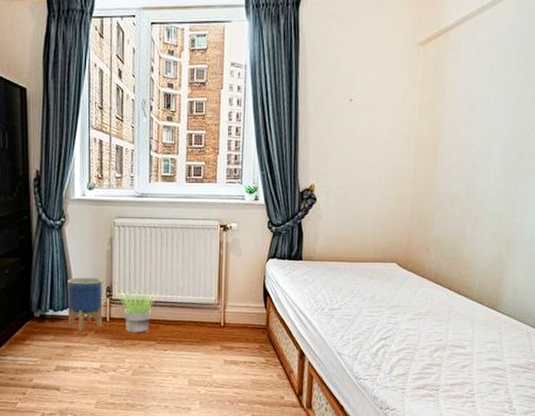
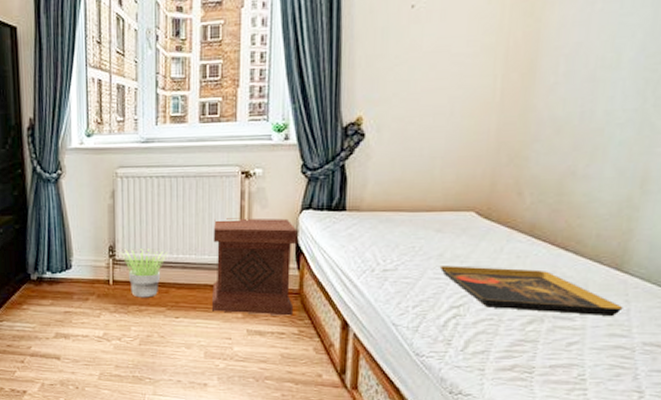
planter: present [66,277,103,331] -> none [65,235,105,295]
side table: none [195,264,265,348] -> present [212,218,298,316]
decorative tray: none [371,306,498,344] -> present [439,265,624,315]

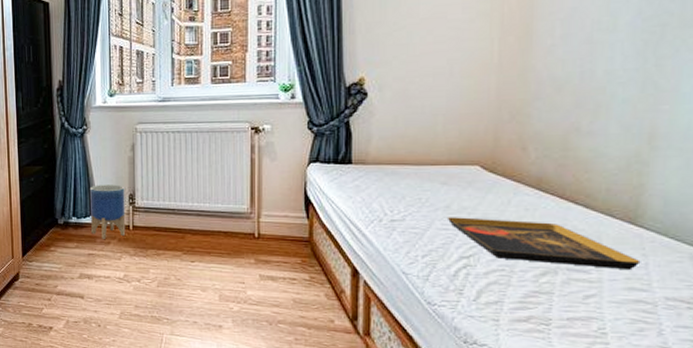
planter: none [65,235,105,295] -> present [89,184,126,239]
potted plant: present [120,249,168,298] -> none [139,197,184,243]
side table: present [212,218,298,316] -> none [225,170,306,263]

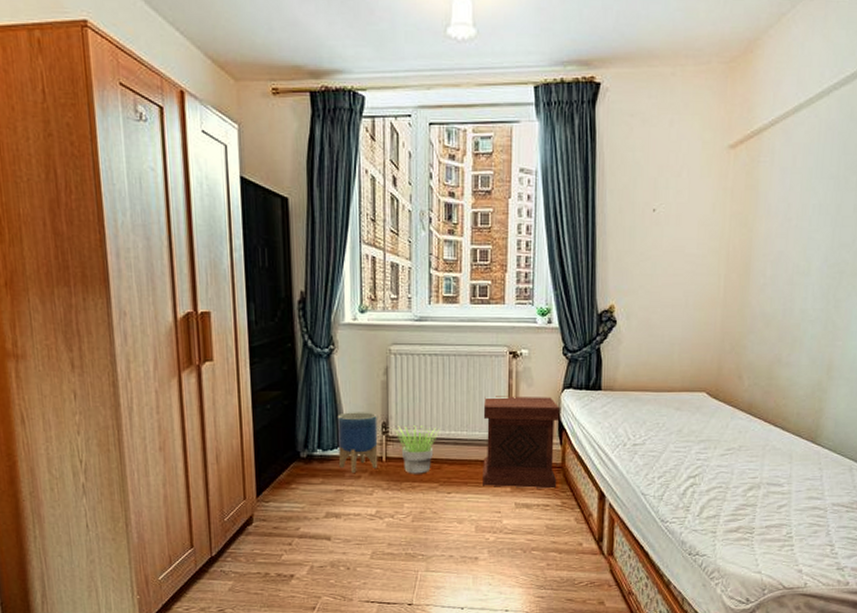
potted plant: none [139,197,184,243] -> present [393,425,441,474]
side table: none [225,170,306,263] -> present [483,396,560,489]
decorative tray: present [446,217,641,269] -> none [679,440,818,482]

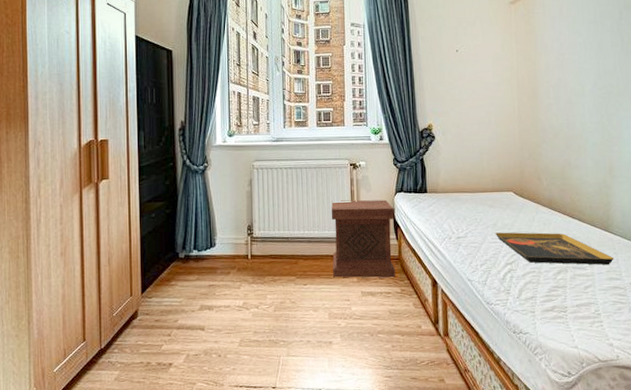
planter: present [337,412,378,473] -> none [210,217,245,270]
potted plant: present [393,425,441,474] -> none [257,227,296,269]
decorative tray: none [679,440,818,482] -> present [495,232,614,265]

